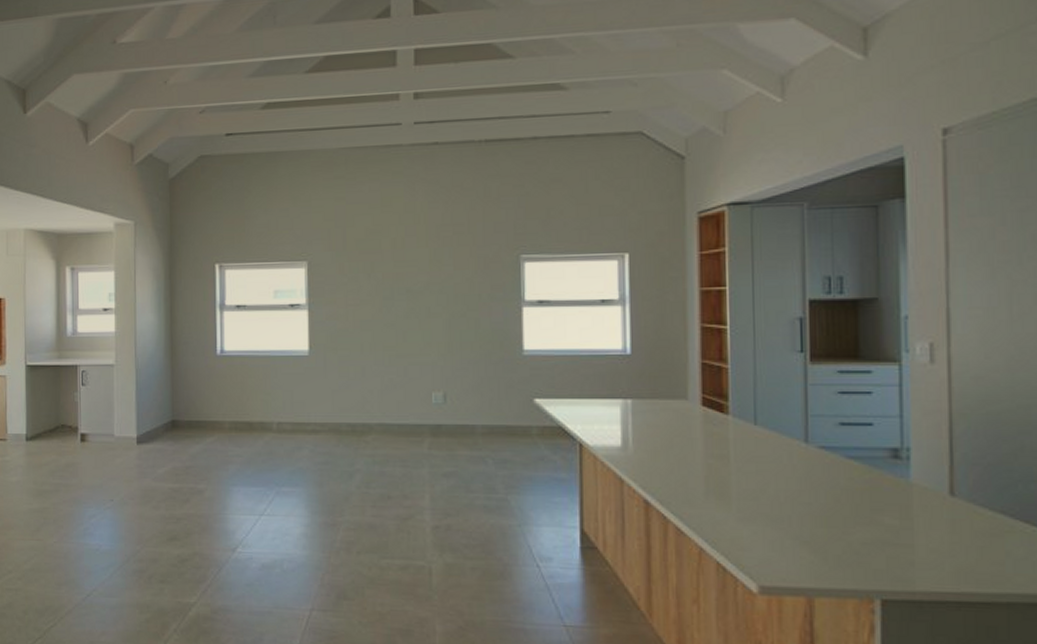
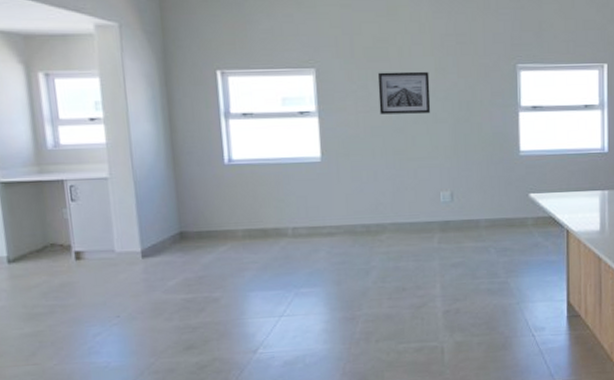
wall art: none [369,263,424,308] -> present [377,71,431,115]

